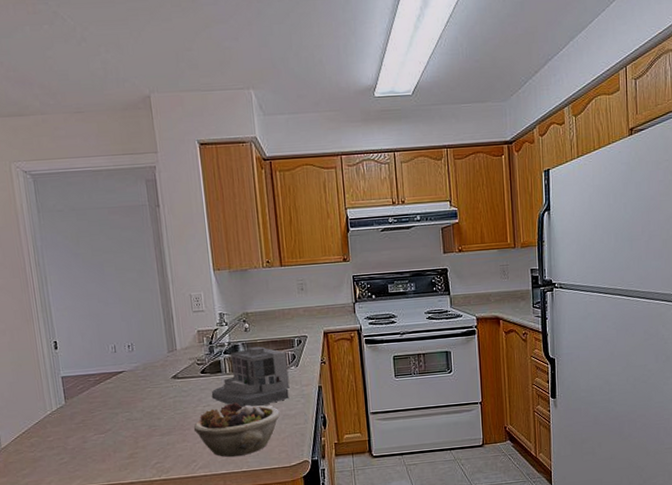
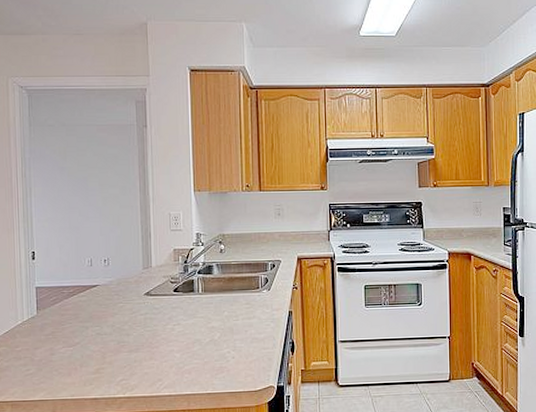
succulent planter: present [193,402,280,457] -> none [162,322,249,378]
architectural model: present [211,347,290,407] -> none [182,268,260,329]

